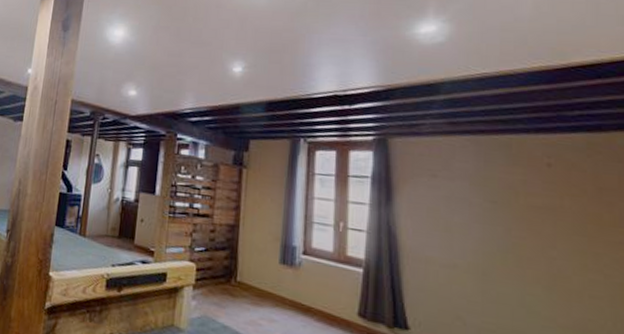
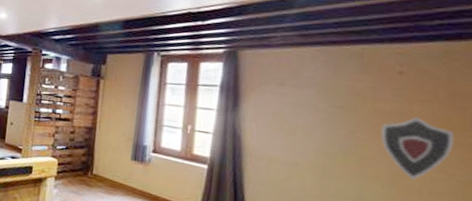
decorative shield: none [536,212,607,283] -> present [380,117,455,180]

